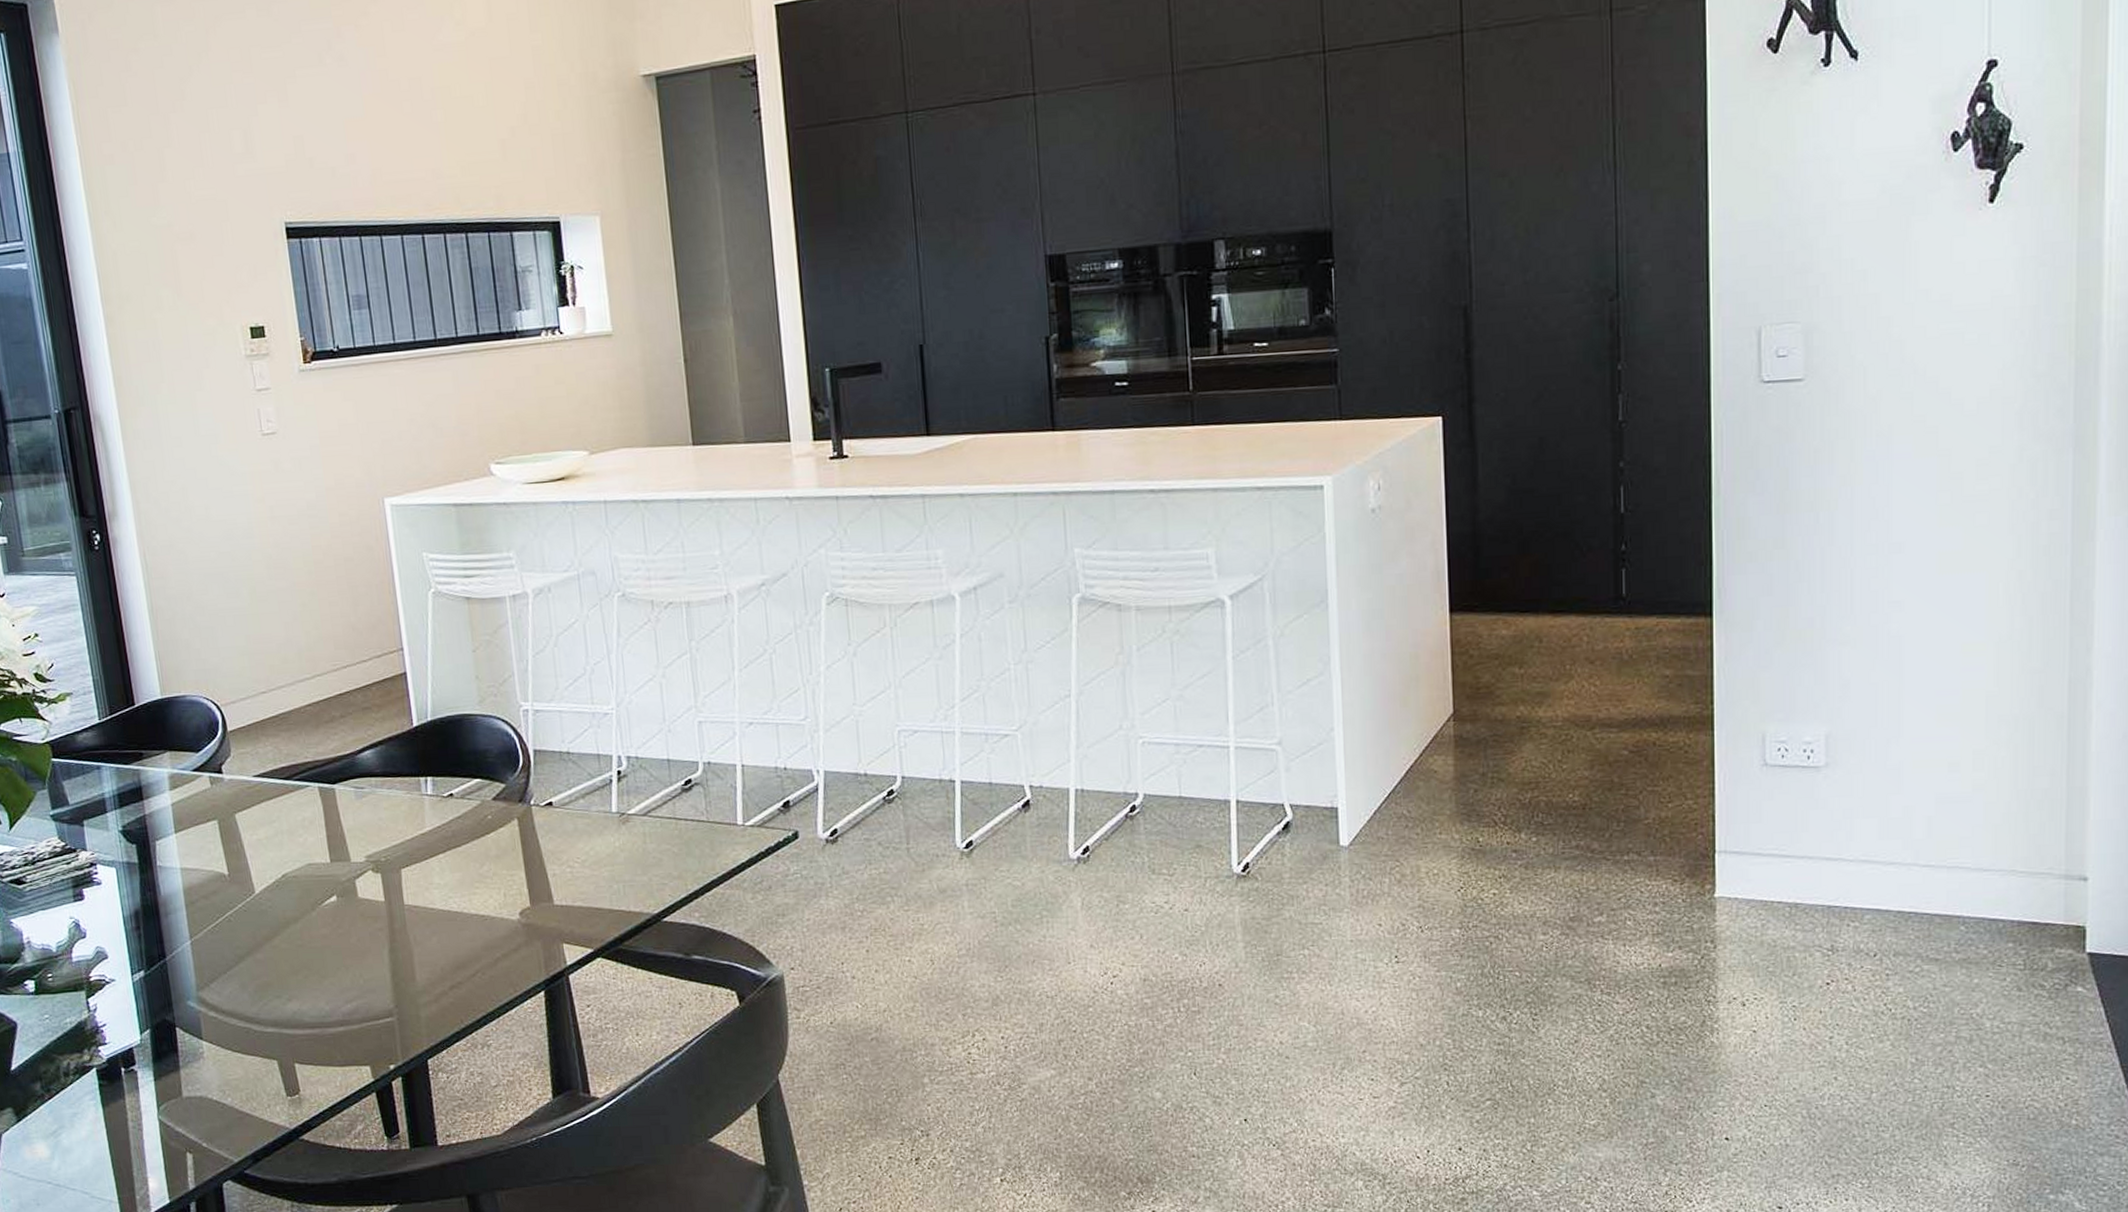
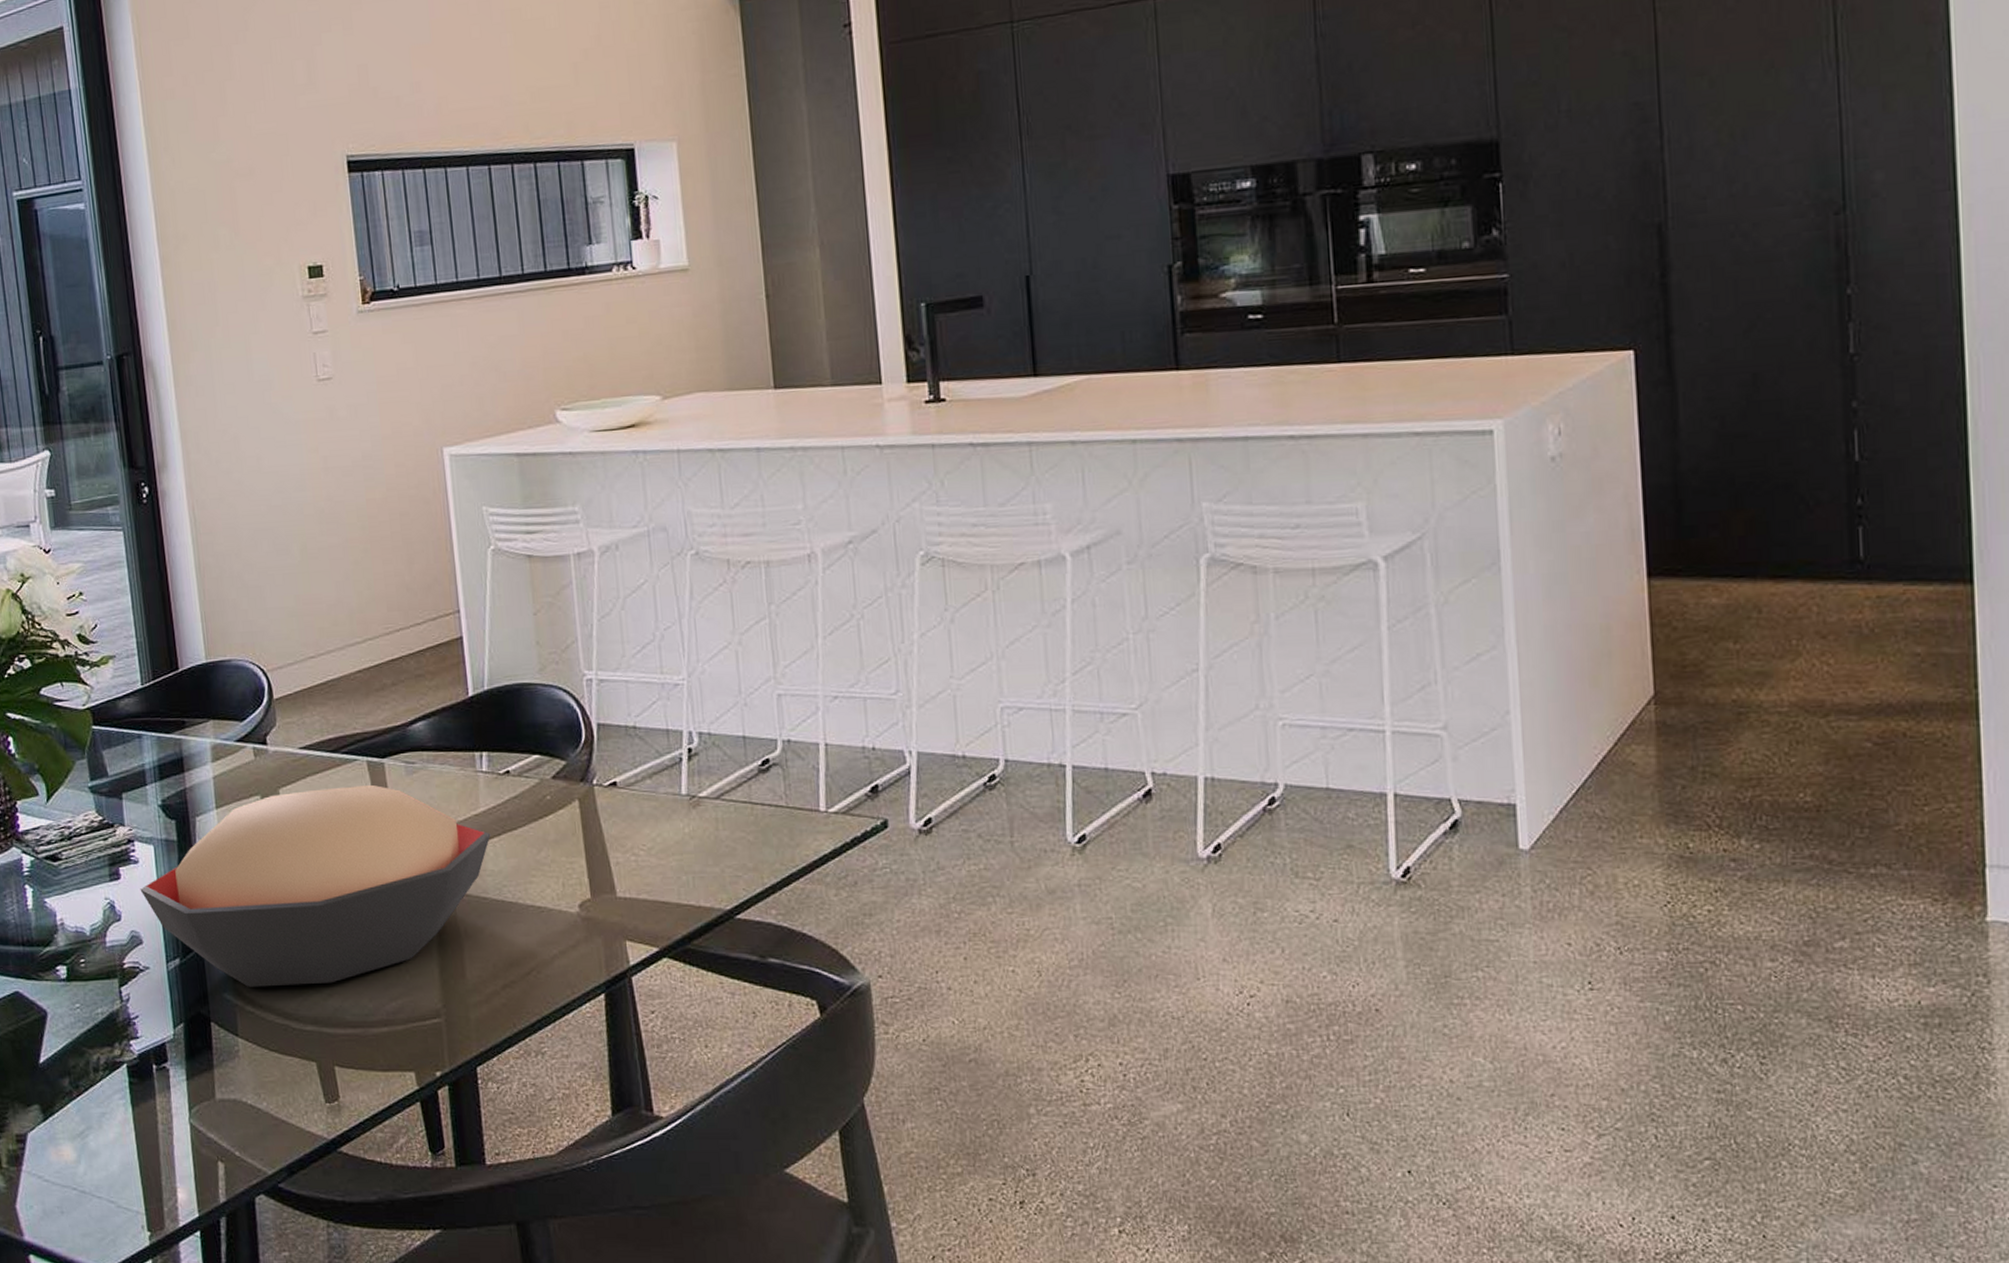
decorative bowl: none [104,808,437,995] -> present [140,784,491,987]

